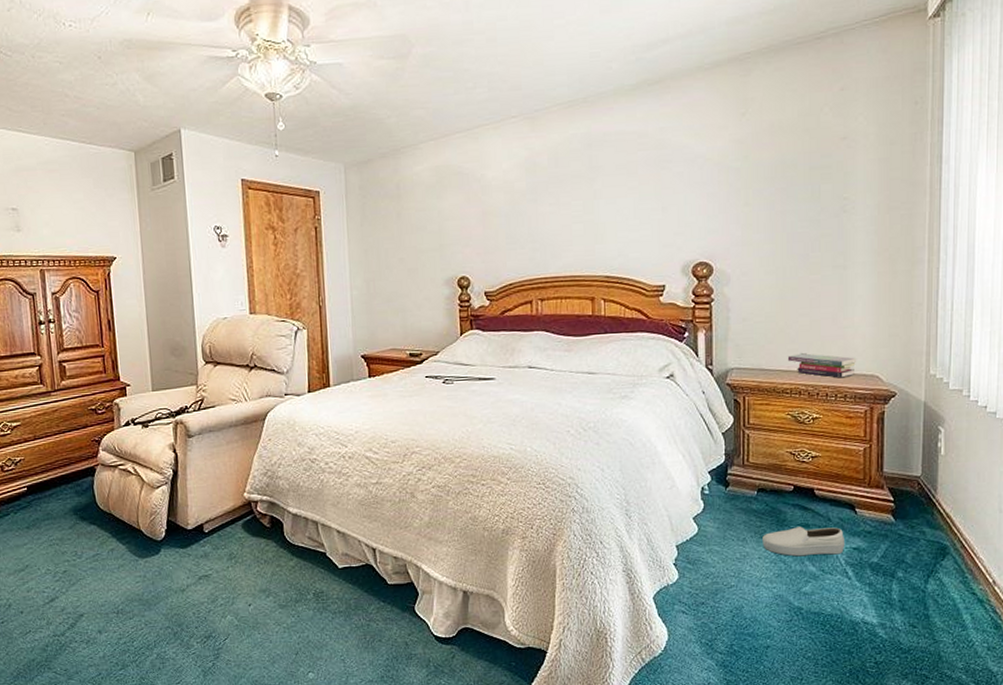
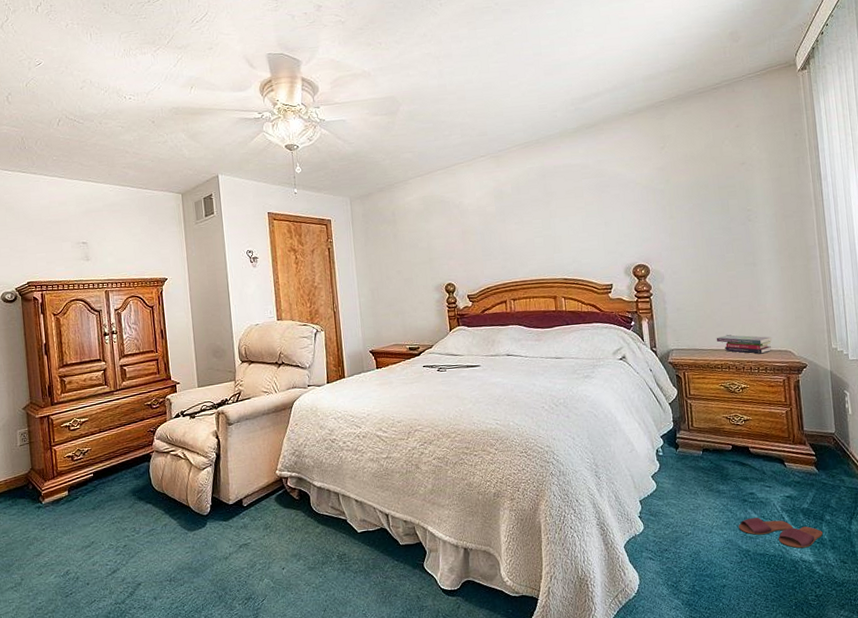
shoe: present [762,527,844,557] -> none [710,479,779,506]
slippers: none [791,571,892,609] -> present [738,517,823,549]

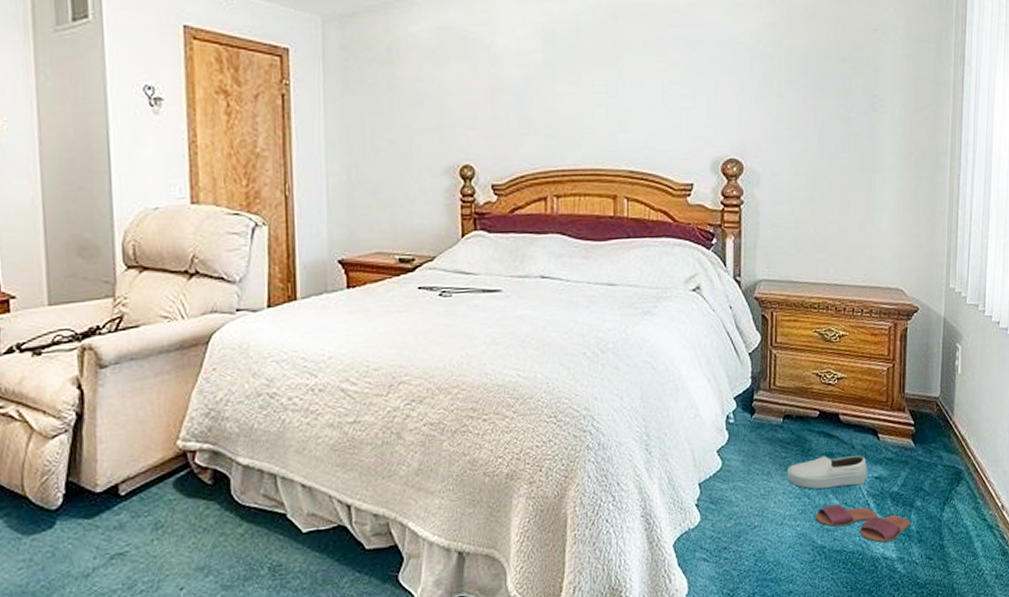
shoe: none [710,479,779,506] -> present [787,455,867,490]
books: present [716,334,772,354] -> none [816,264,882,292]

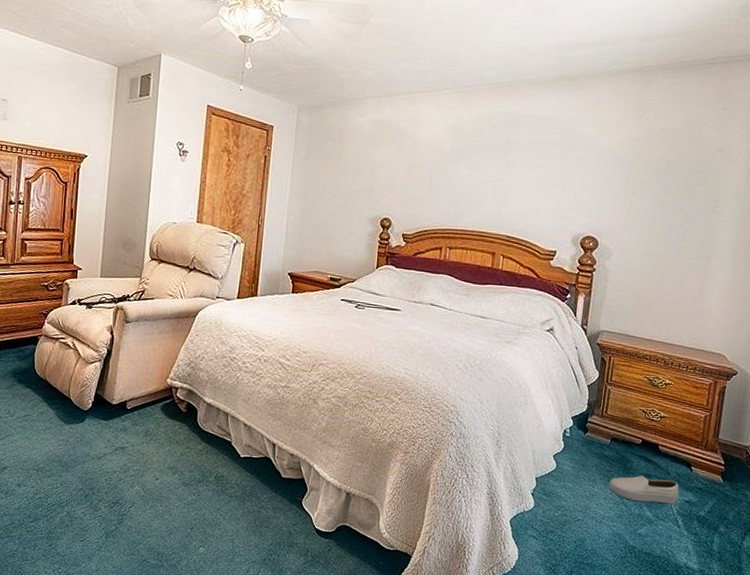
slippers: present [815,504,910,543] -> none [629,515,713,555]

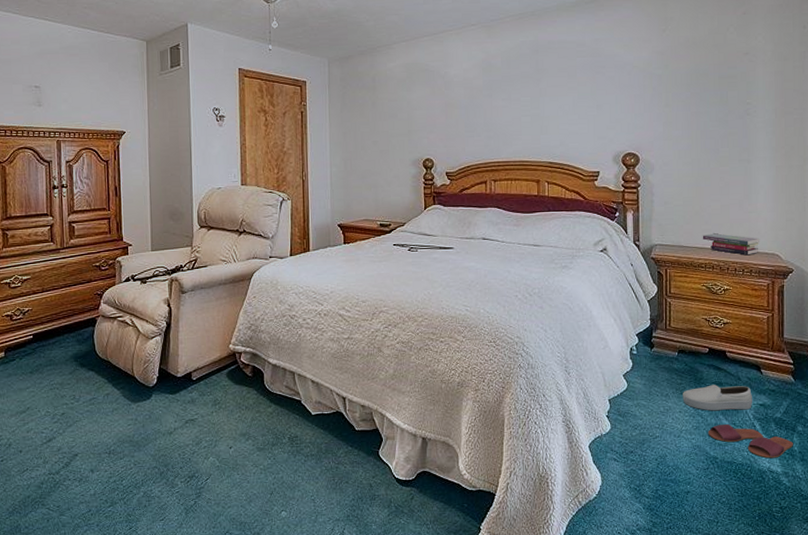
slippers: none [629,515,713,555] -> present [708,424,793,459]
books: none [650,326,708,353] -> present [702,233,759,256]

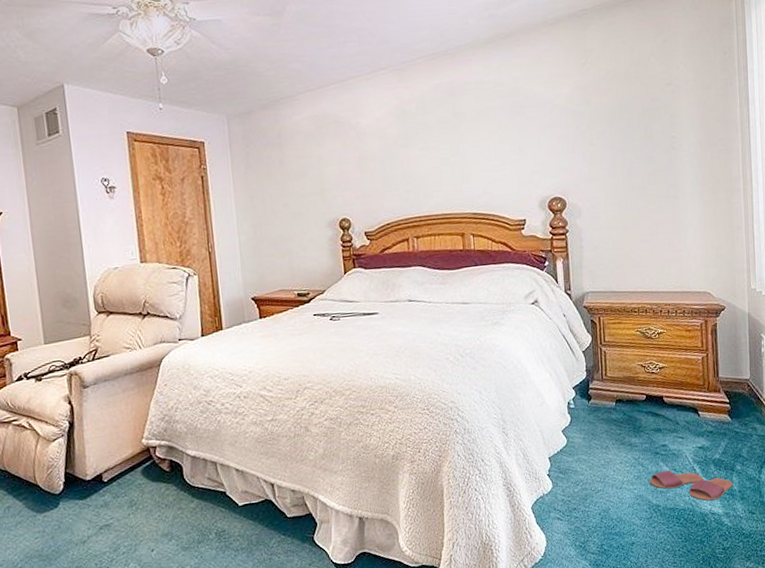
shoe: present [683,385,752,411] -> none [622,430,691,459]
books: present [702,233,759,256] -> none [634,275,691,296]

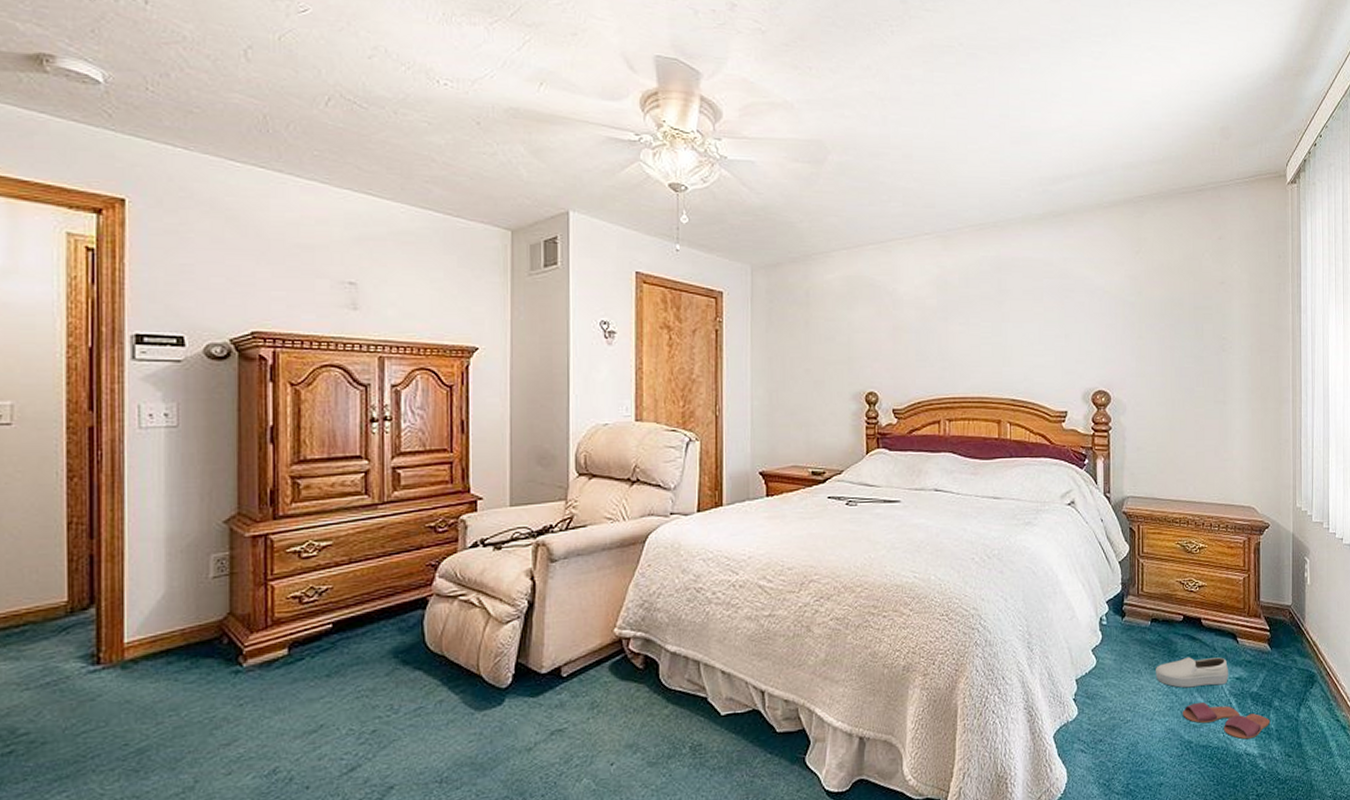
shoe: none [622,430,691,459] -> present [1156,657,1228,688]

